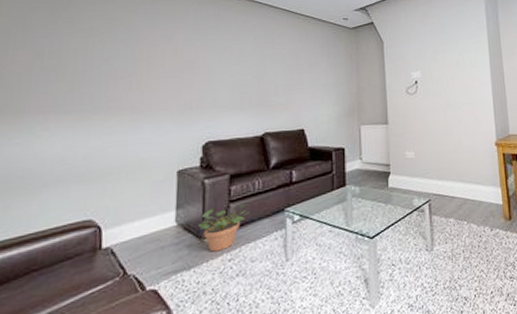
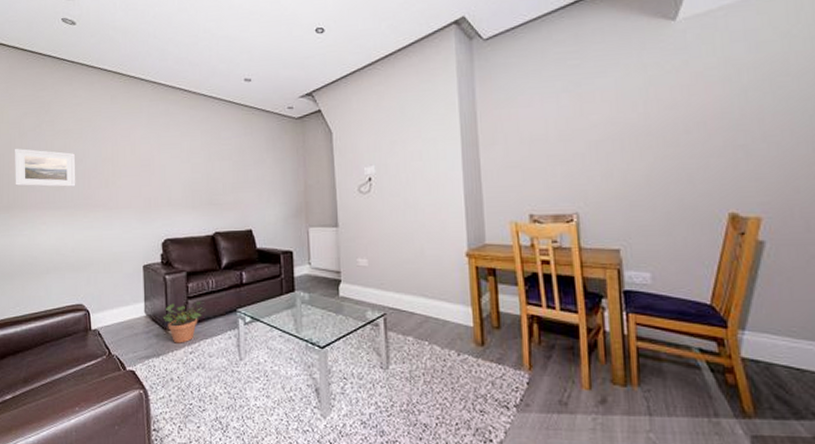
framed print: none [9,46,100,89] -> present [15,148,76,187]

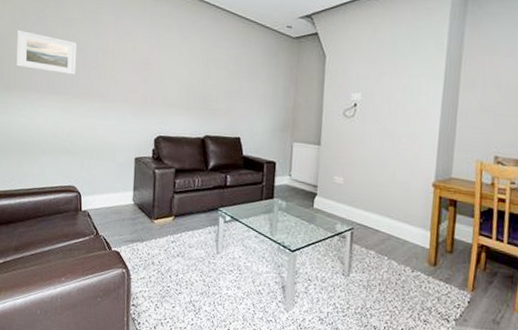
potted plant: present [162,300,206,343] -> none [149,196,190,233]

